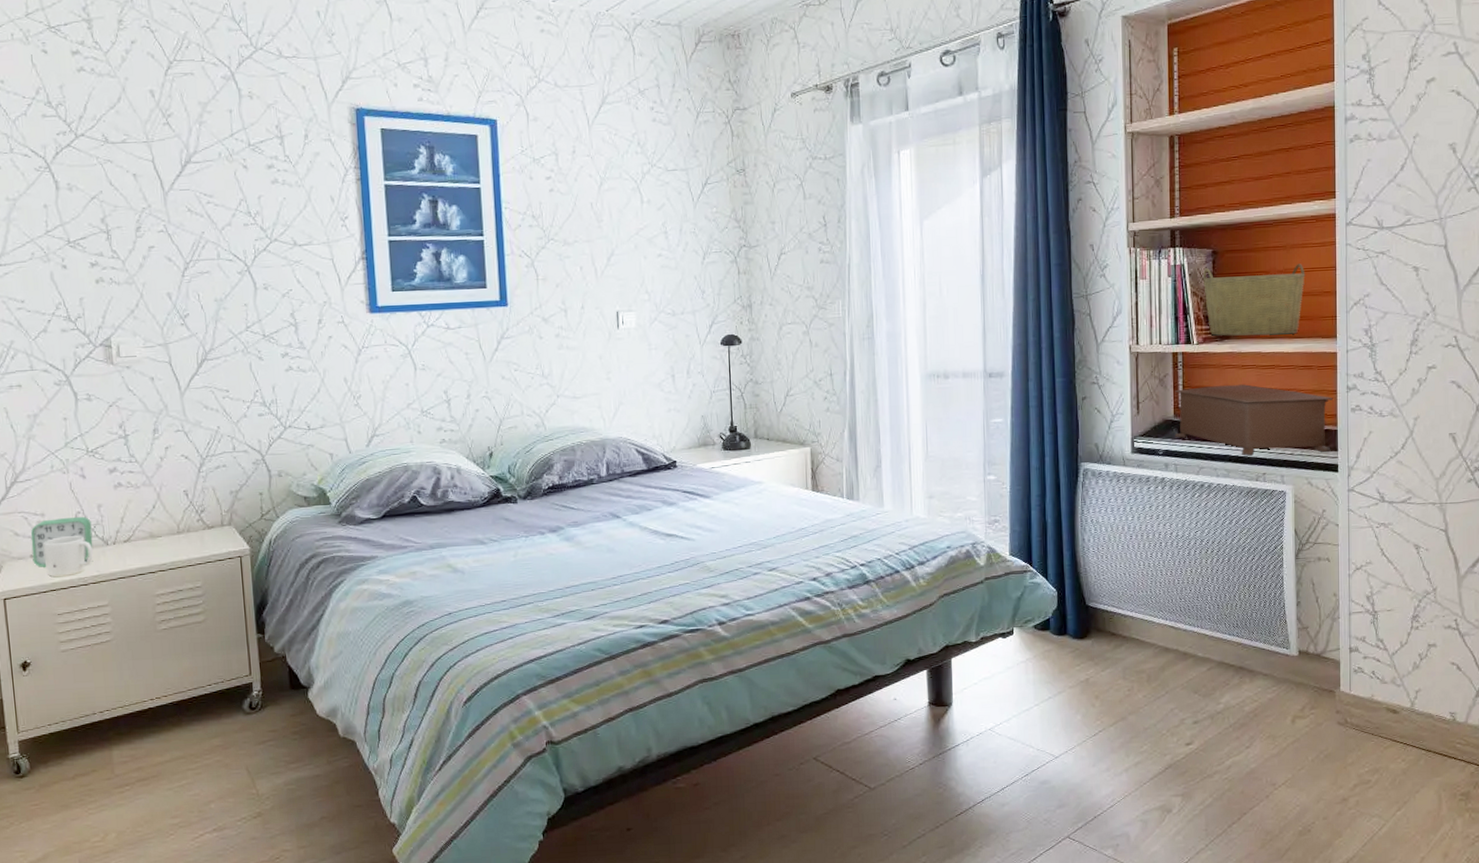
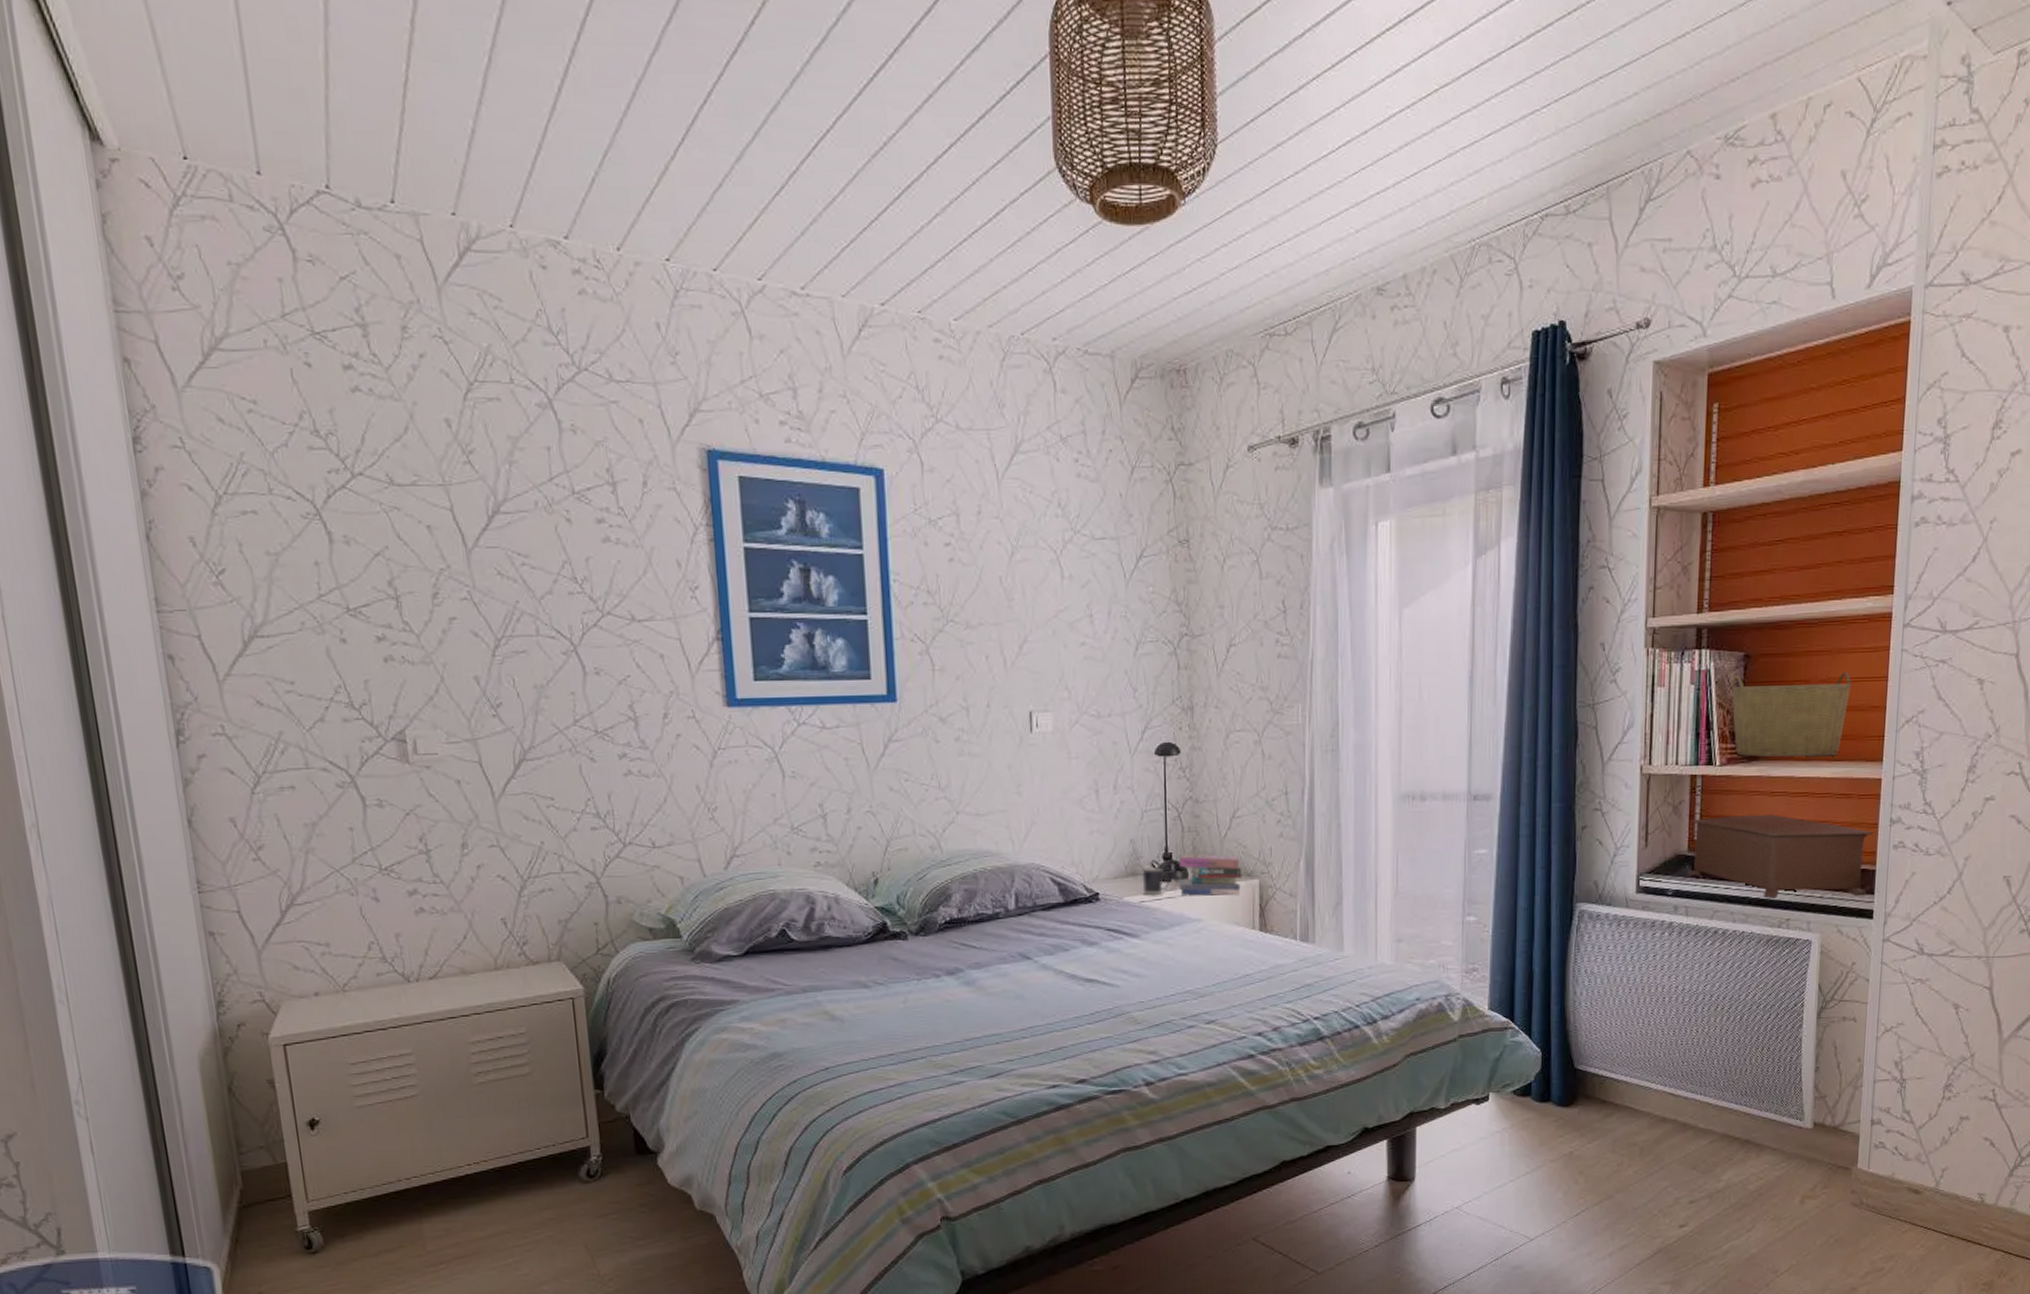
alarm clock: present [31,516,93,567] -> none [314,947,392,1008]
mug: present [42,535,94,578] -> none [329,969,393,1020]
mug: none [712,438,735,462] -> present [1142,866,1170,895]
books: none [736,426,796,462] -> present [1171,853,1242,896]

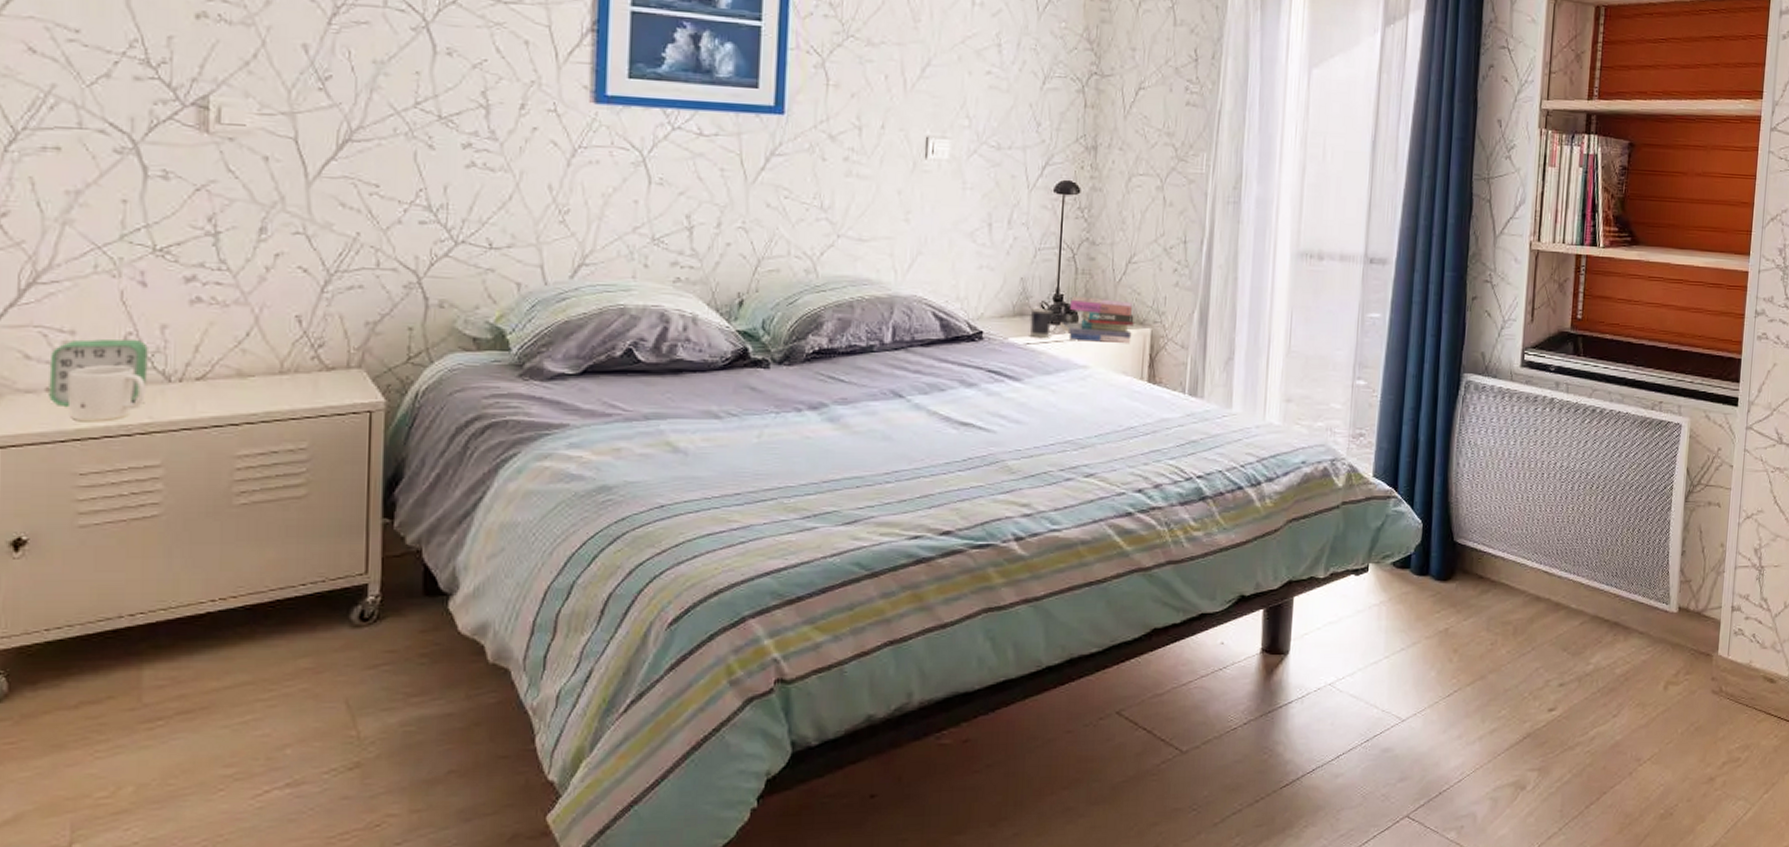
alarm clock: none [314,947,392,1008] -> present [49,339,148,406]
mug: none [329,969,393,1020] -> present [67,364,147,422]
decorative box: present [1687,815,1873,899] -> none [1569,297,1740,384]
basket: present [1731,672,1852,758] -> none [1615,161,1724,246]

